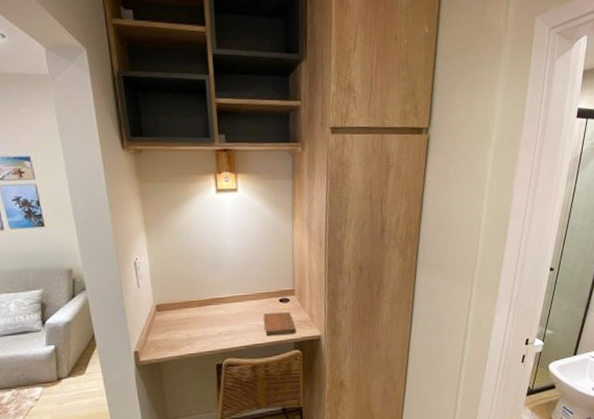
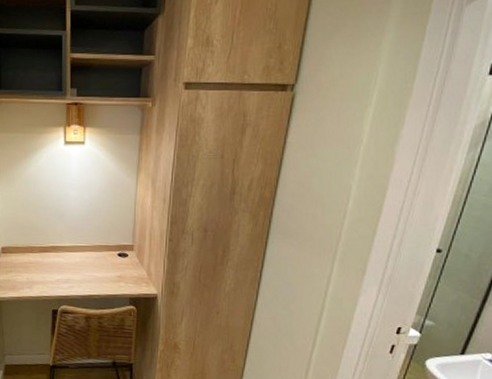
notebook: present [263,312,296,337] -> none [100,266,132,289]

